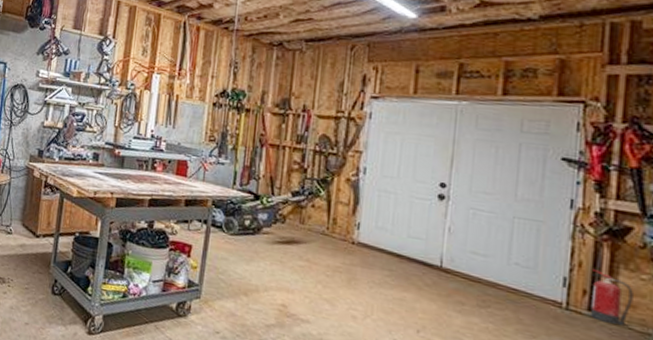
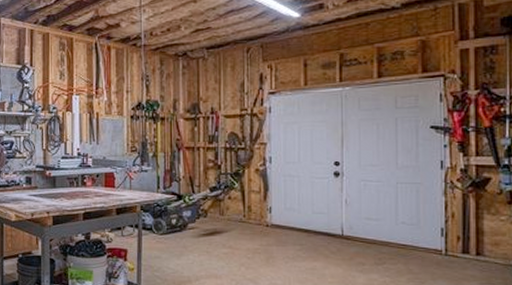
fire extinguisher: present [590,268,633,327] -> none [462,217,496,262]

